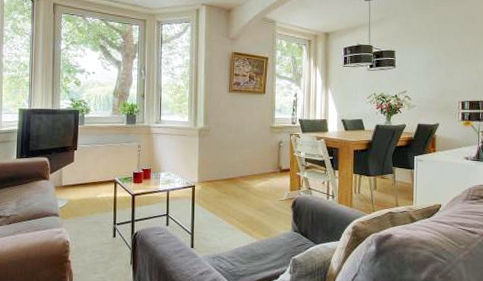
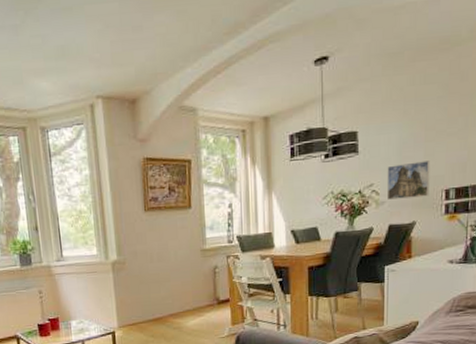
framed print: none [416,78,450,105] -> present [386,161,430,200]

